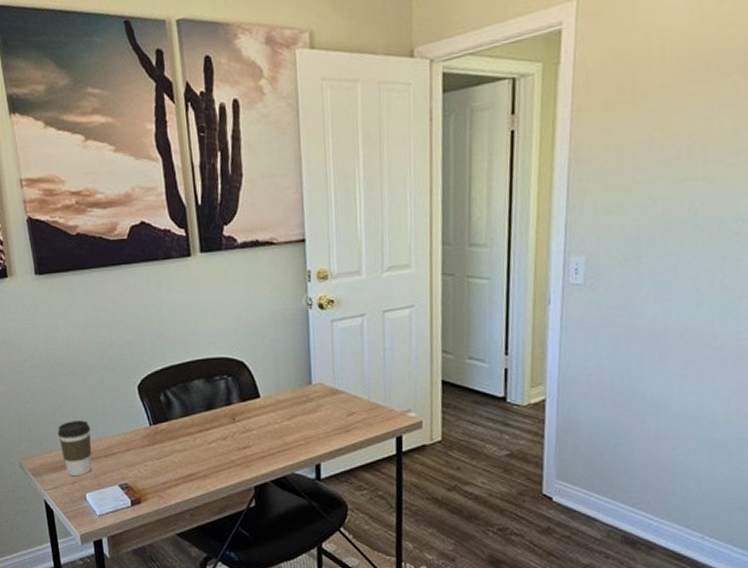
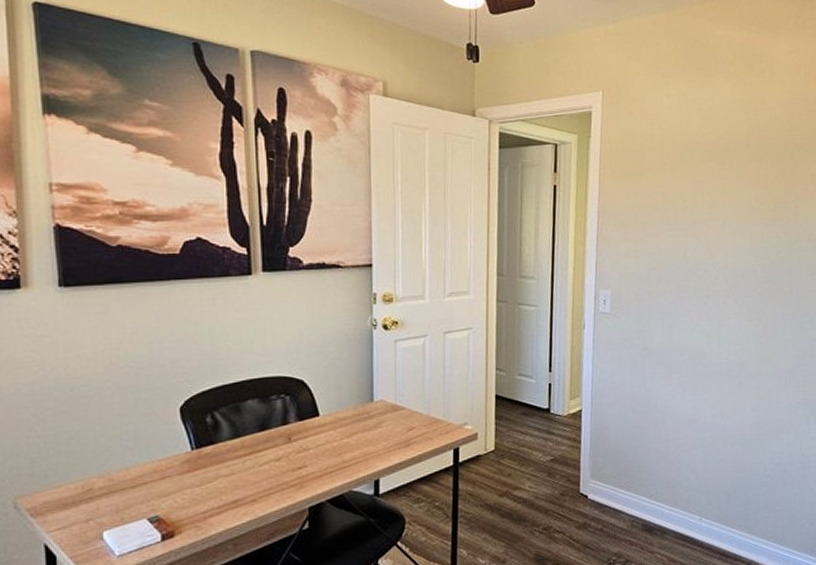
coffee cup: present [57,420,92,476] -> none [71,448,116,513]

